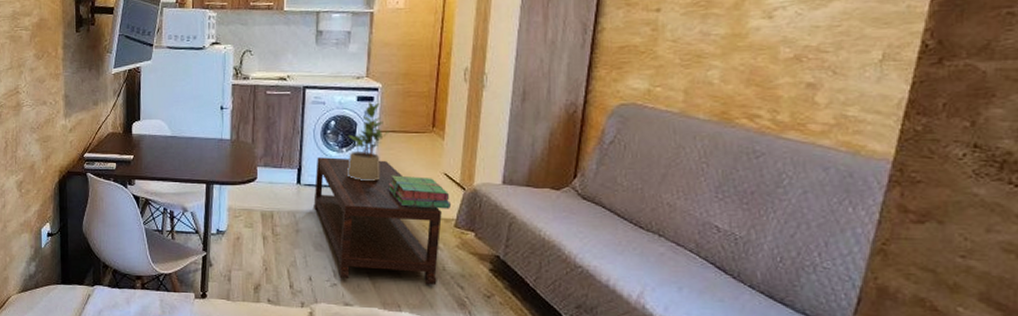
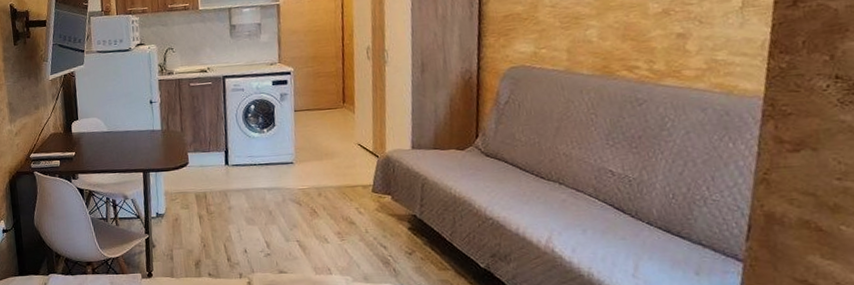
coffee table: present [313,157,442,286] -> none [241,136,362,248]
potted plant: present [346,101,390,180] -> none [268,84,305,157]
stack of books: present [388,175,451,209] -> none [308,149,367,178]

